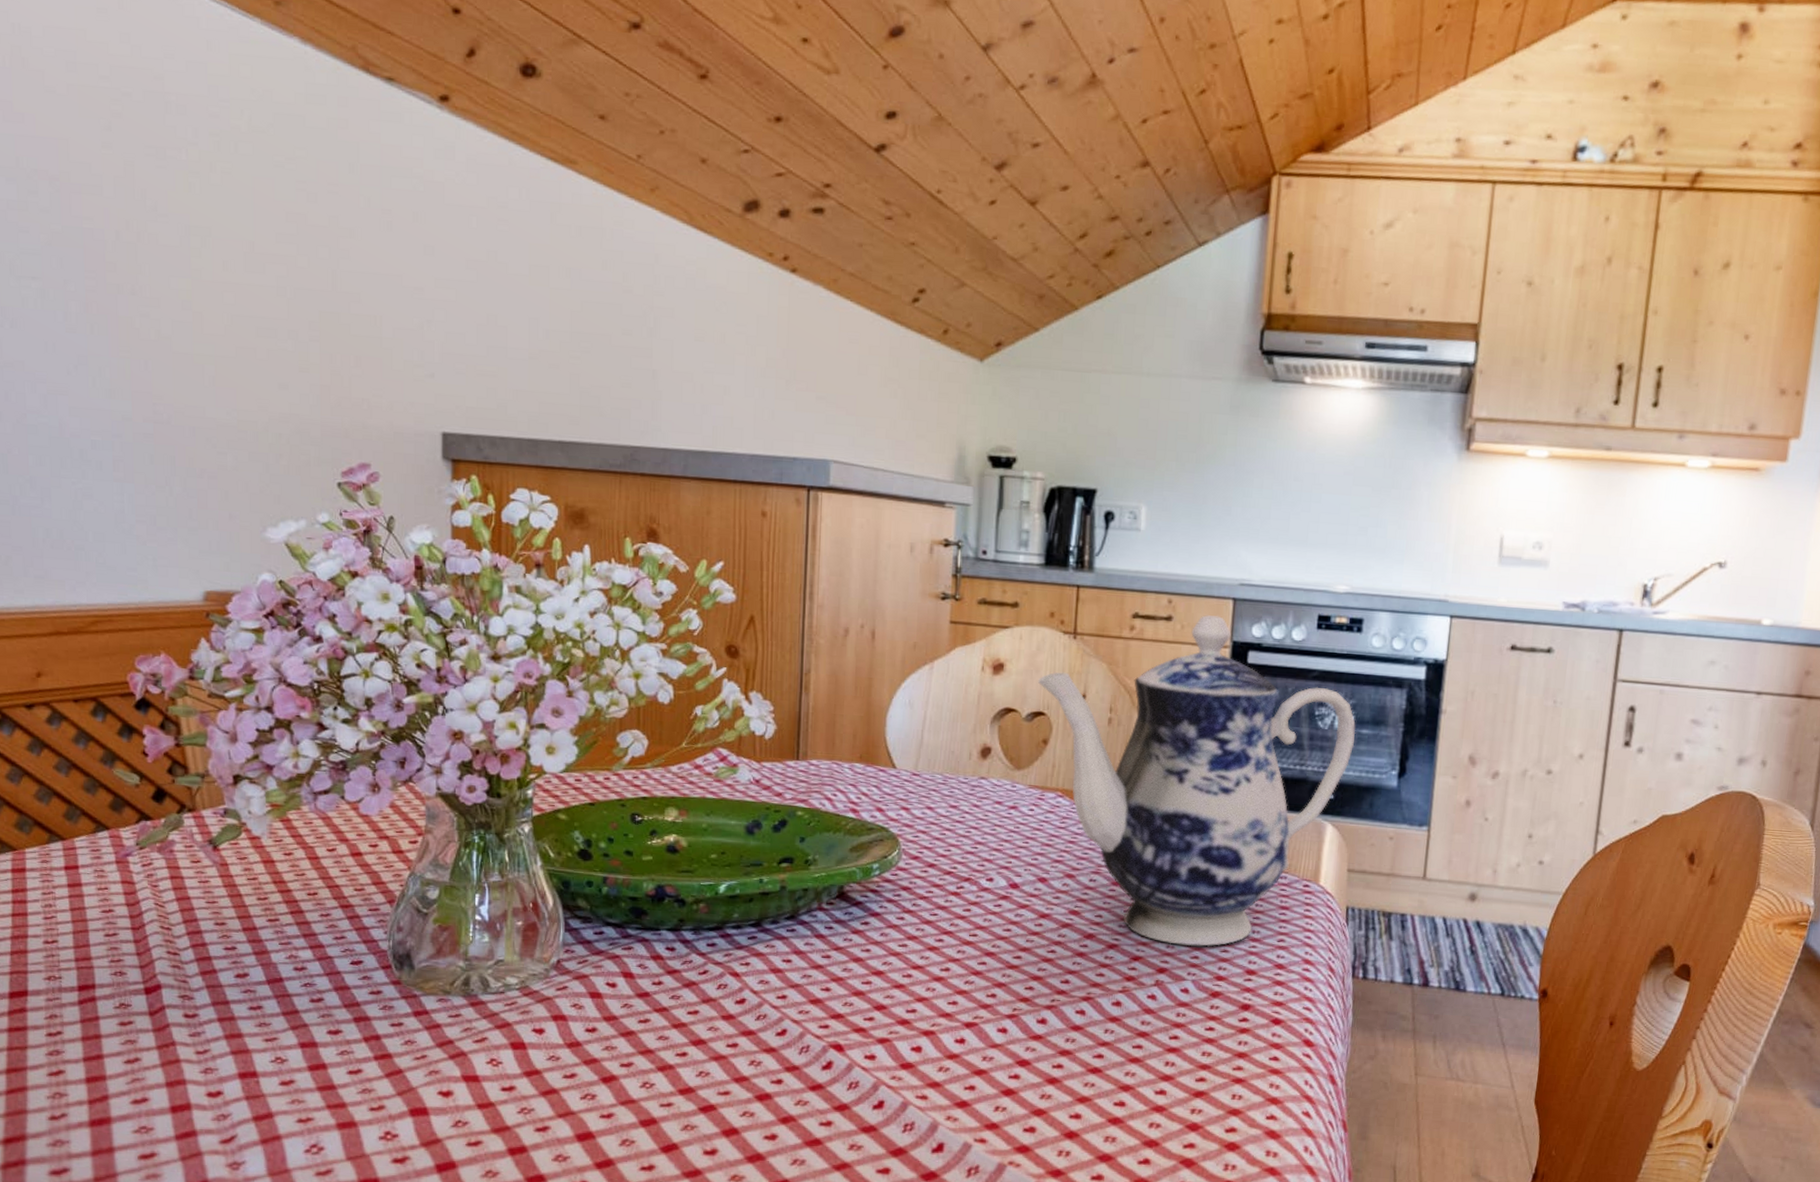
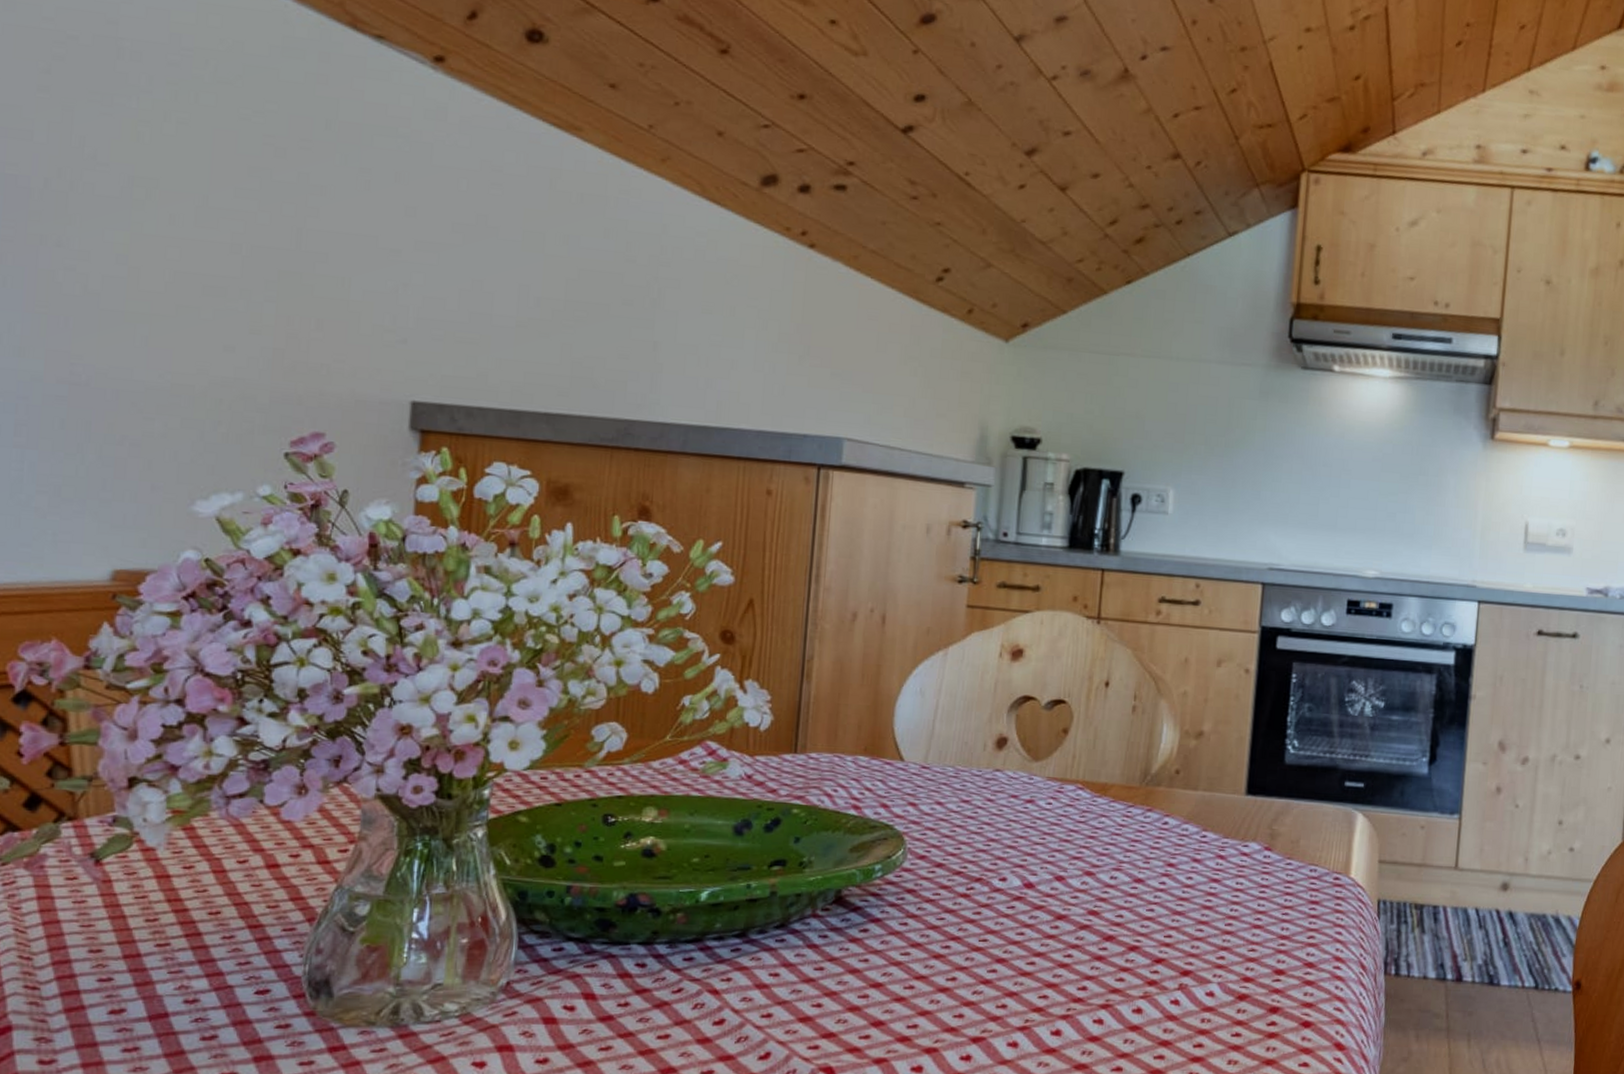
teapot: present [1037,614,1356,947] -> none [1058,599,1386,946]

